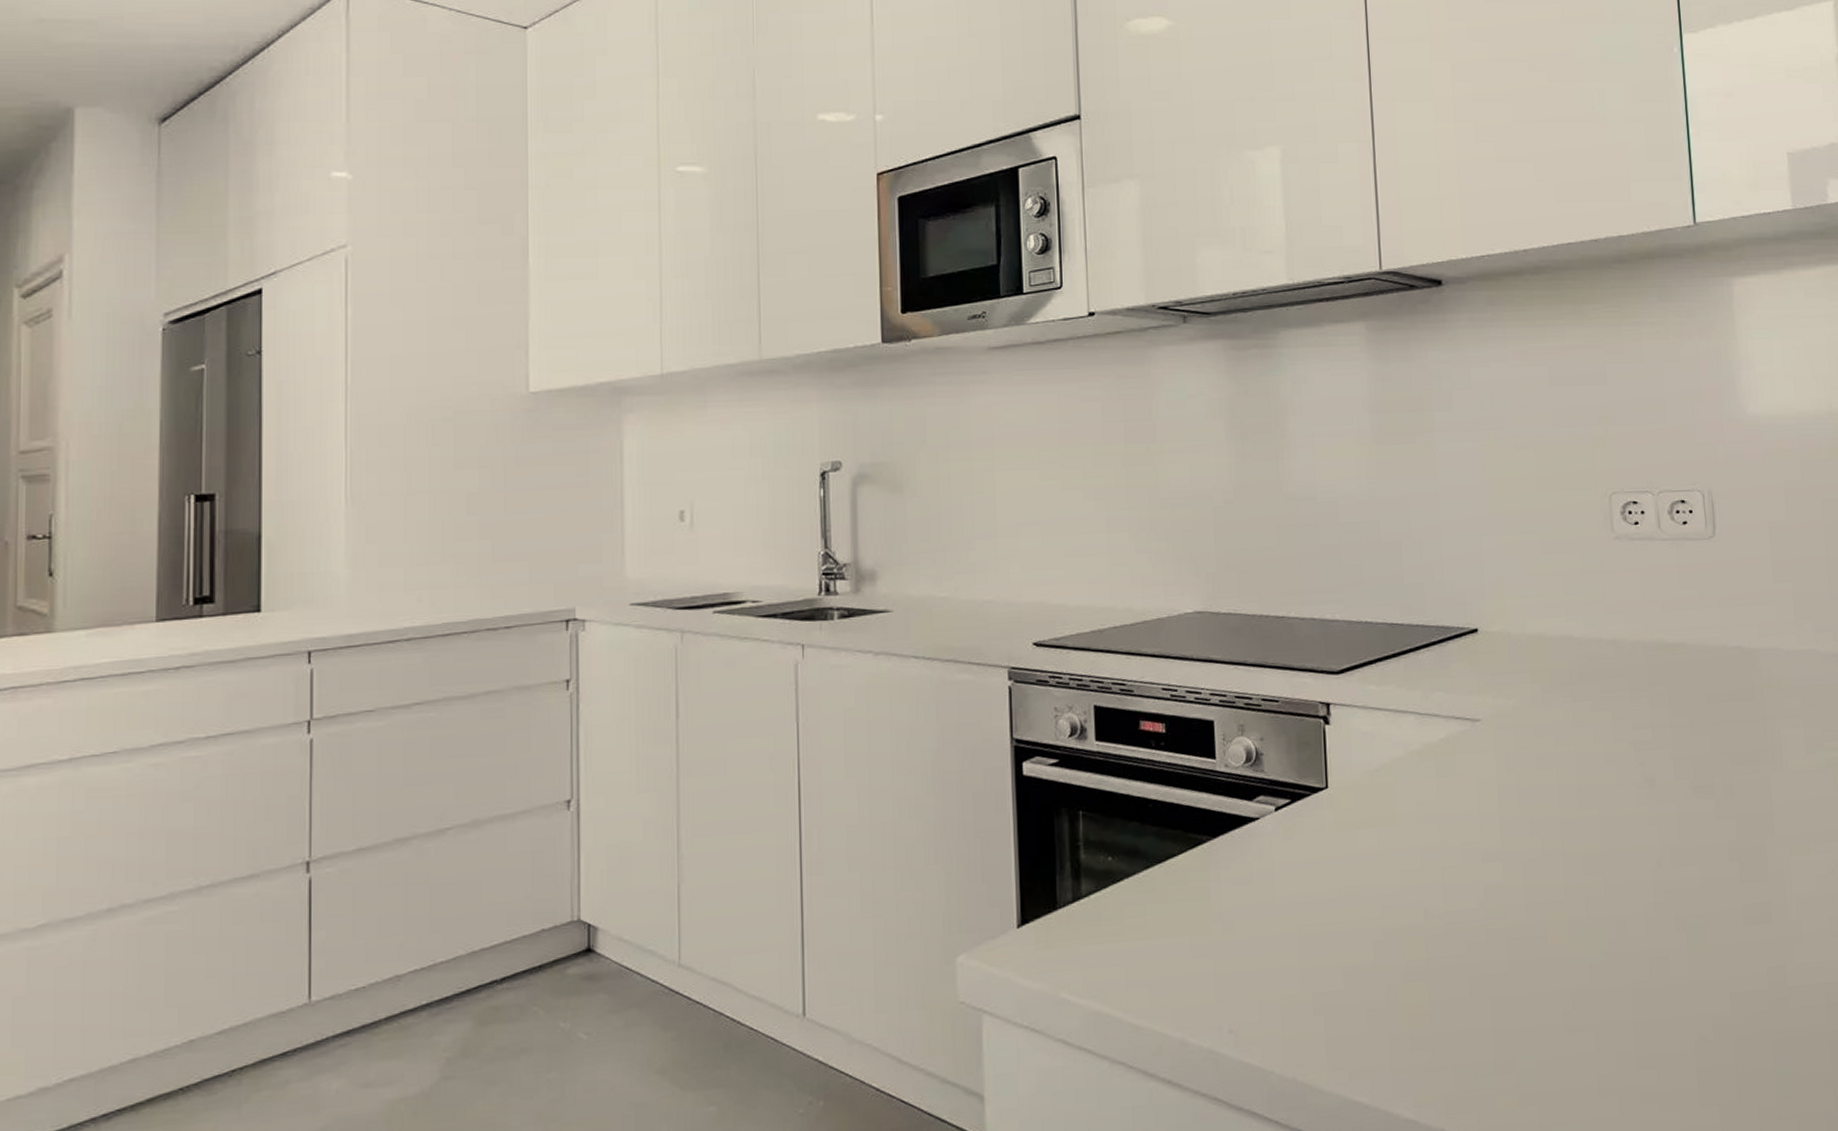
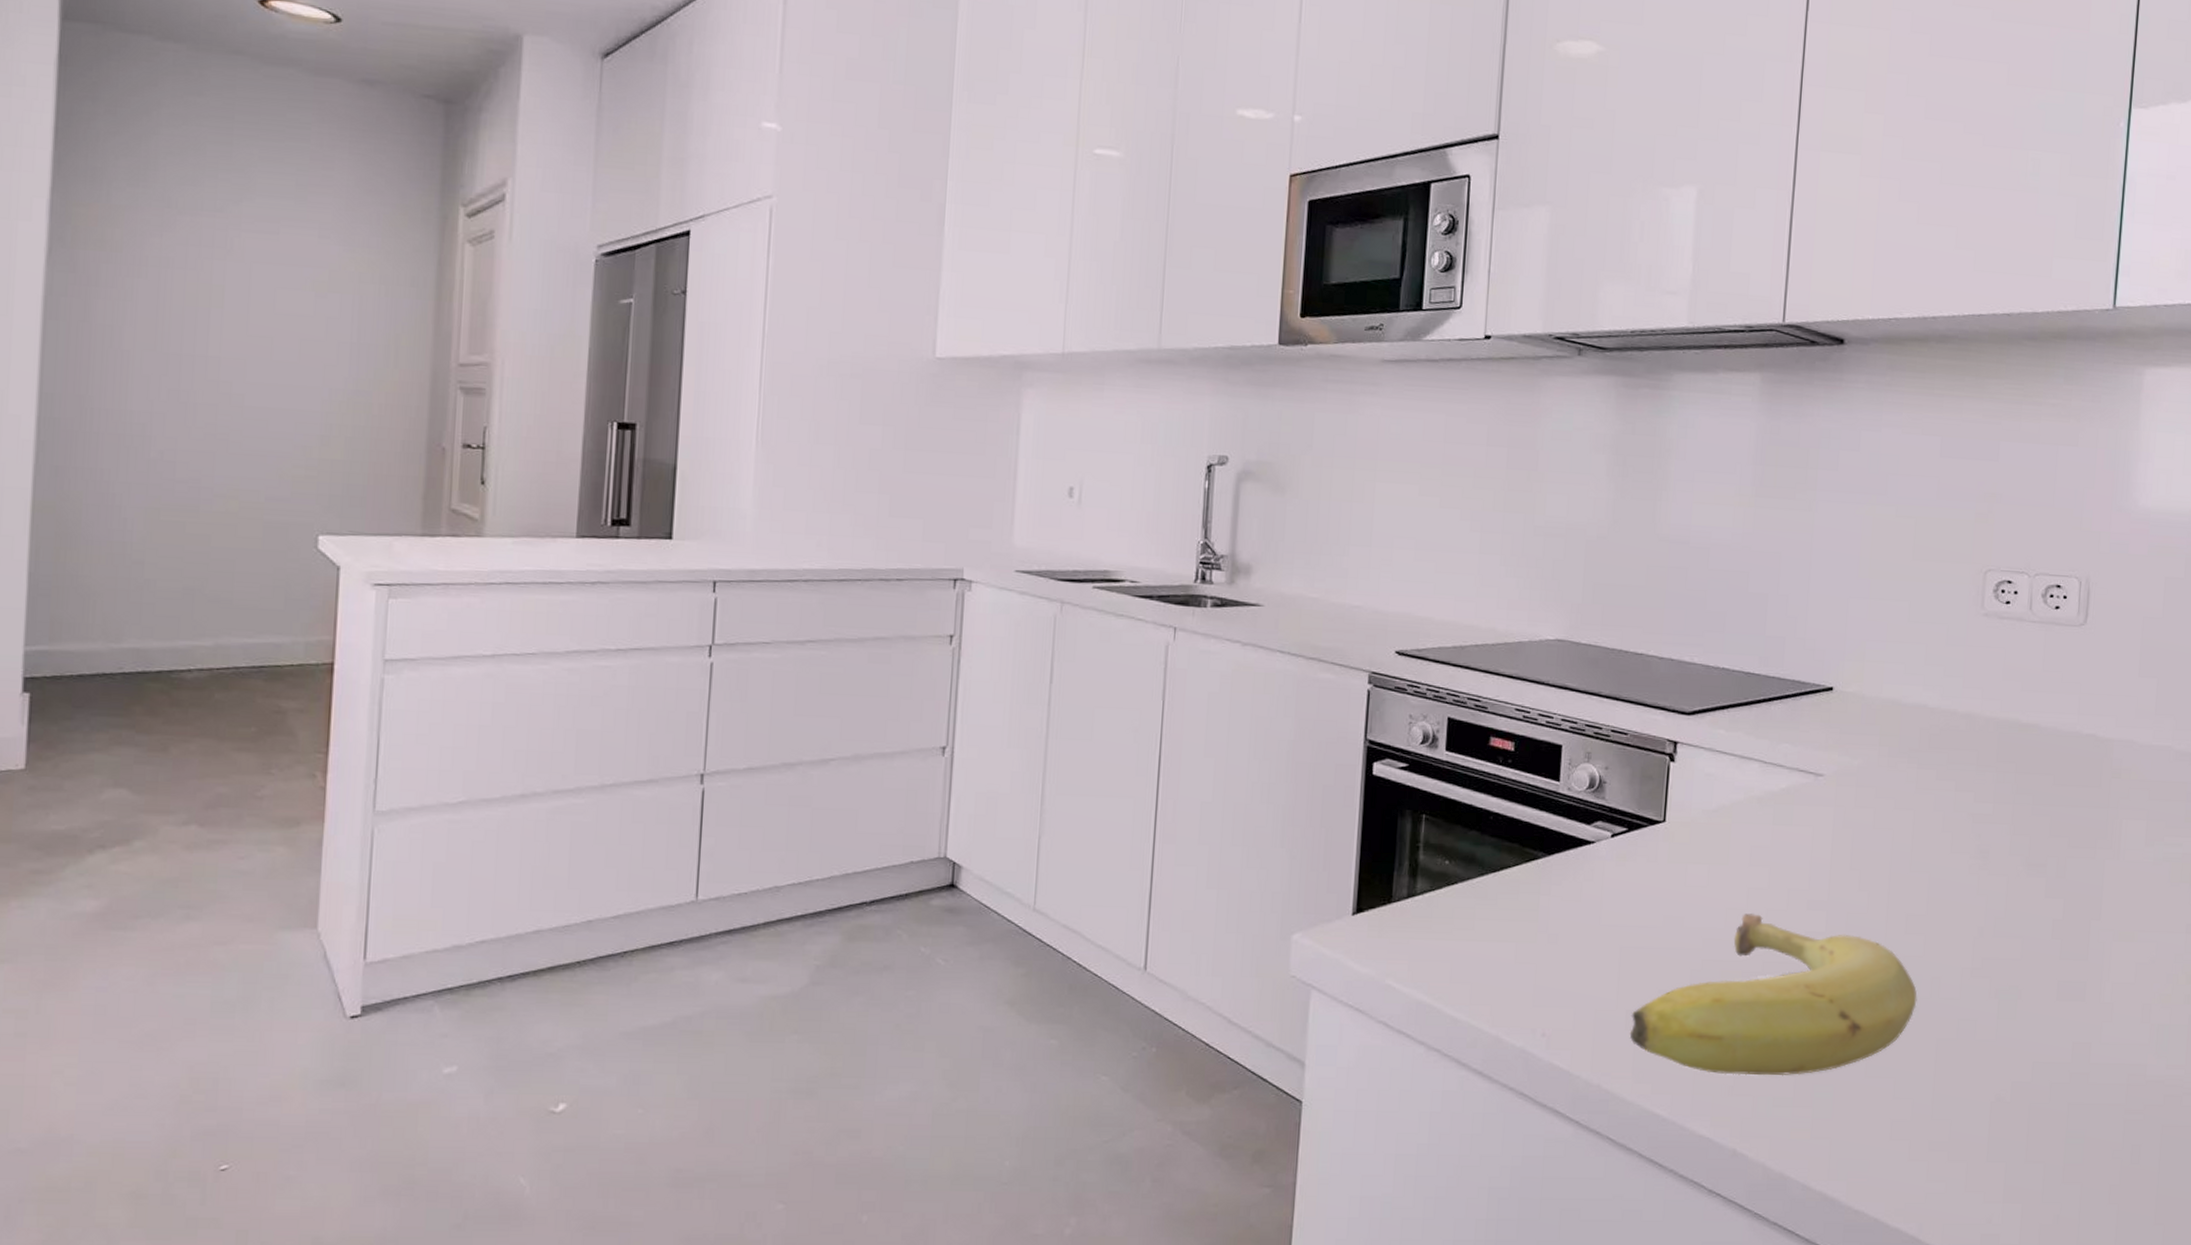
fruit: none [1318,873,1606,1050] -> present [1629,913,1917,1076]

